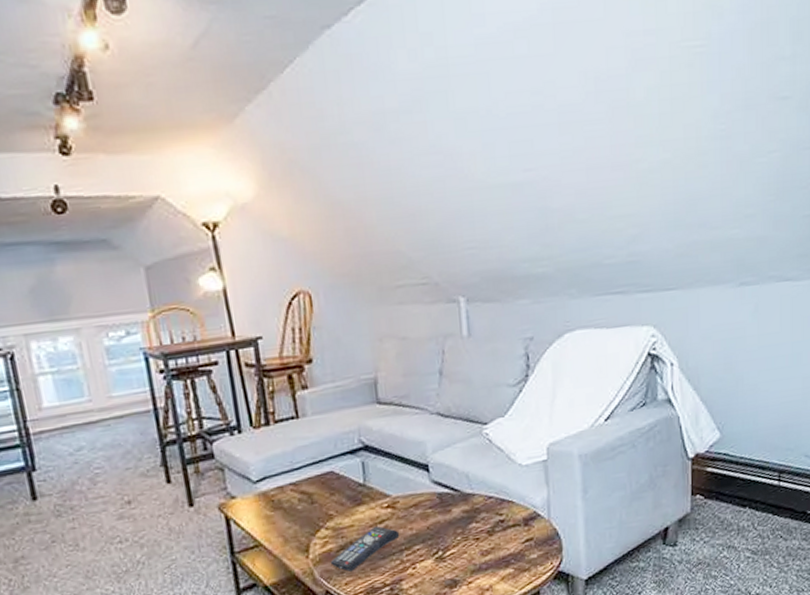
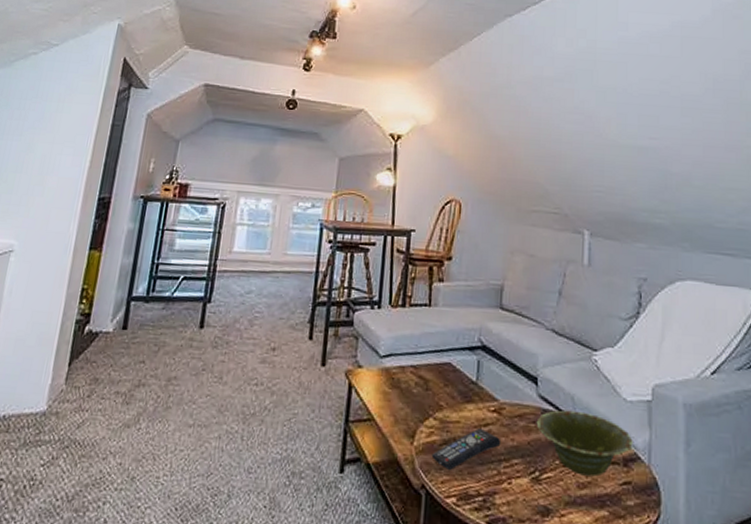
dish: none [432,486,532,544] -> present [536,410,633,477]

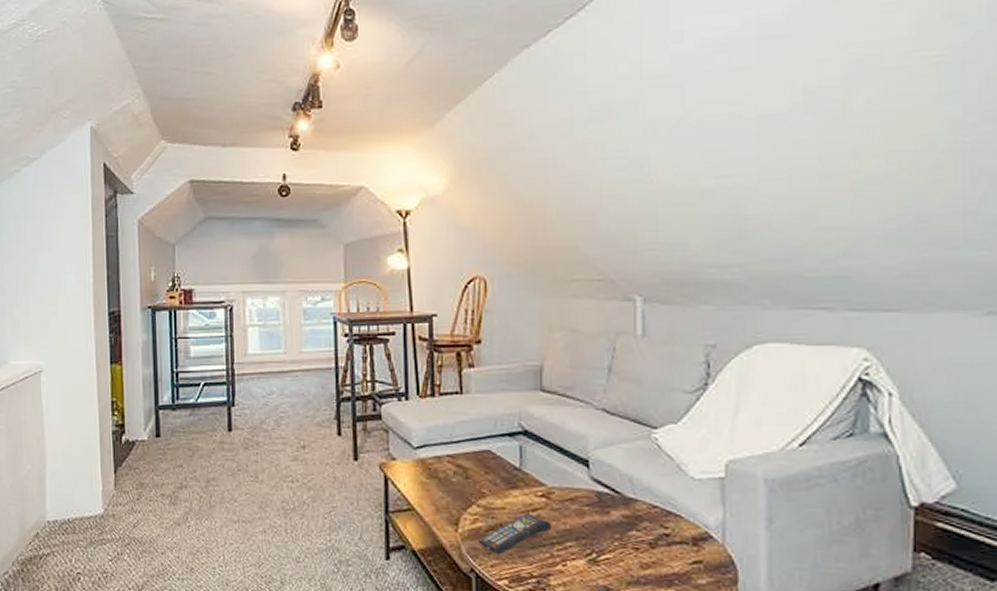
dish: present [536,410,633,477] -> none [590,491,703,557]

